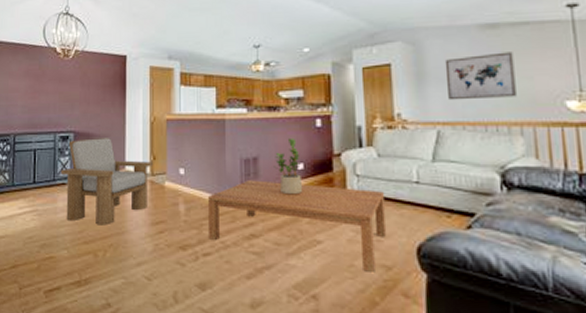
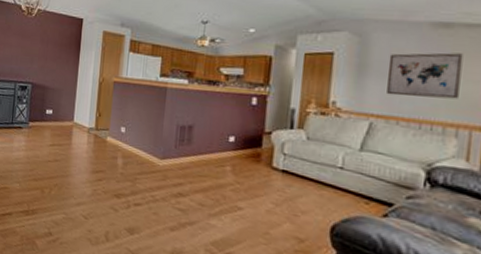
armchair: present [60,138,153,225] -> none [18,90,98,167]
coffee table: present [207,180,387,272] -> none [141,145,307,242]
potted plant: present [274,137,303,195] -> none [207,111,233,164]

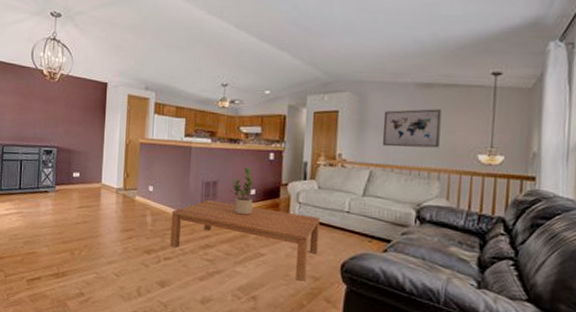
coffee table: none [141,145,307,242] -> present [170,200,320,281]
potted plant: none [207,111,233,164] -> present [230,167,254,215]

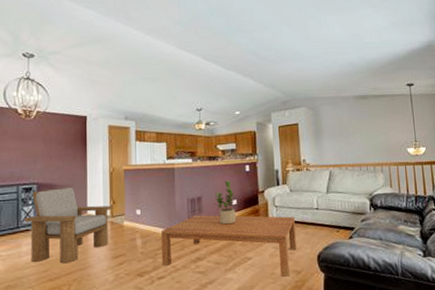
armchair: none [43,154,126,229] -> present [24,187,112,264]
wall art: present [383,109,442,148] -> none [334,115,379,149]

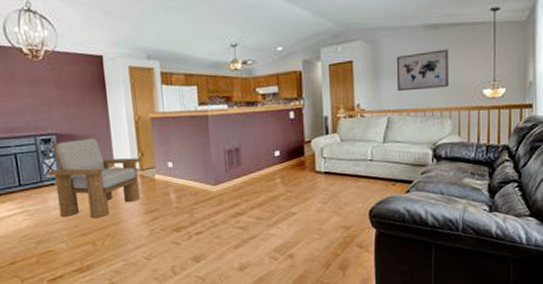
coffee table: present [160,215,297,277] -> none [195,167,347,233]
potted plant: present [214,180,237,225] -> none [254,129,280,178]
wall art: none [334,115,379,149] -> present [396,49,449,92]

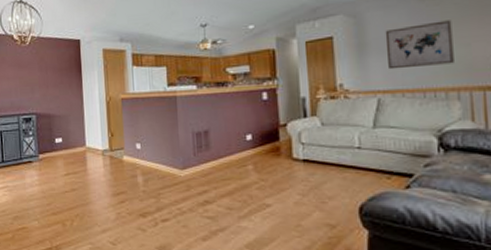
armchair: present [46,138,141,219] -> none [26,118,111,198]

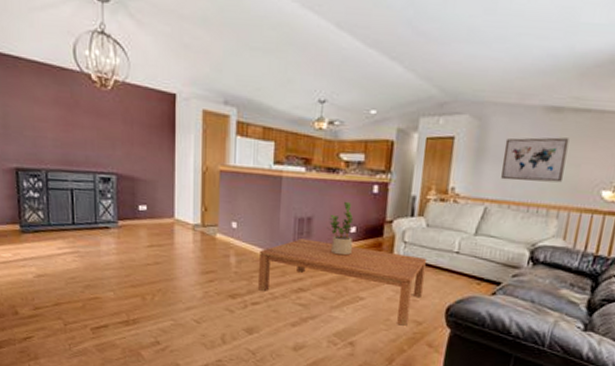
coffee table: none [163,151,331,231] -> present [258,238,426,326]
potted plant: none [224,111,252,164] -> present [327,201,354,256]

